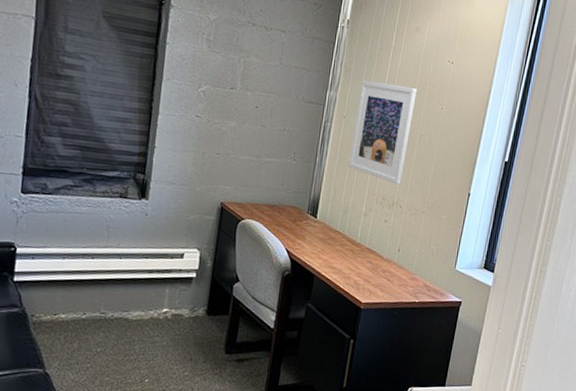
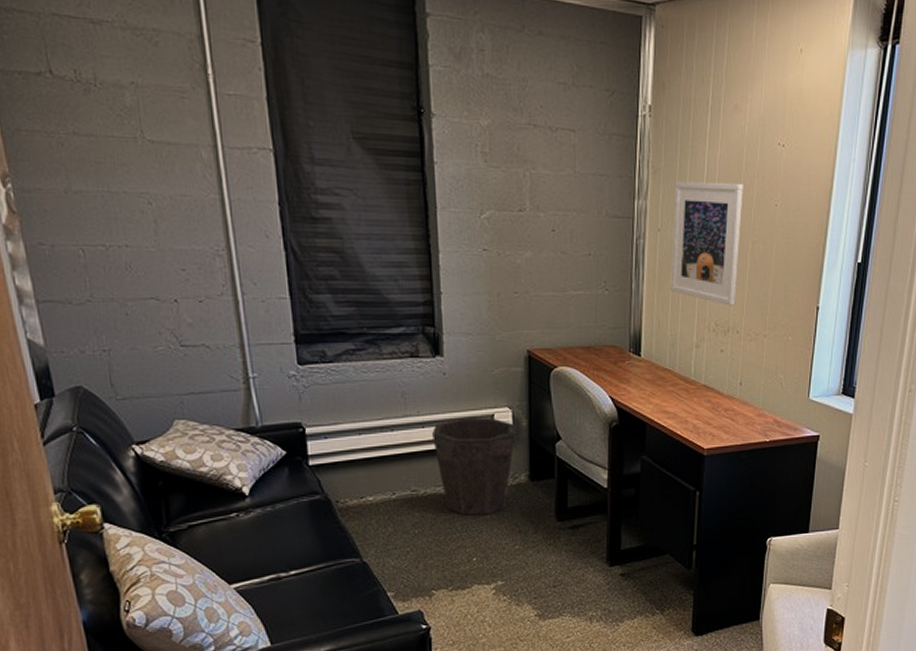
waste bin: none [127,254,202,341] -> present [432,418,516,515]

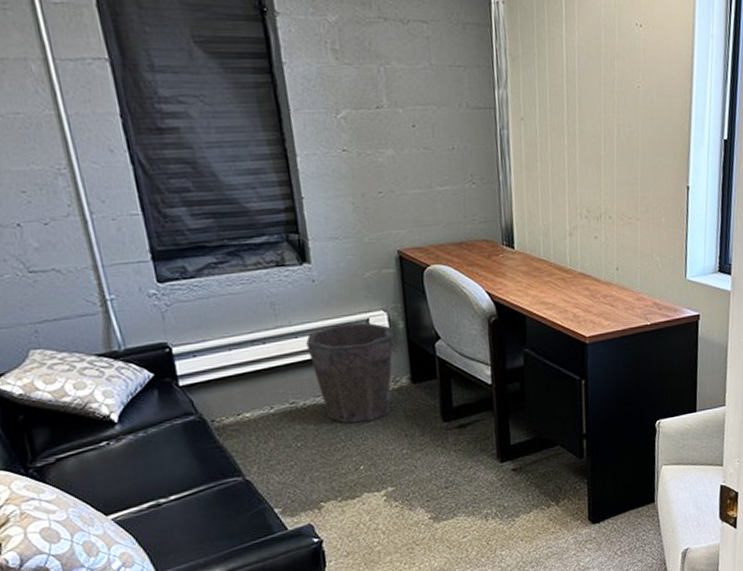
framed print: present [670,181,743,306] -> none [534,66,606,191]

